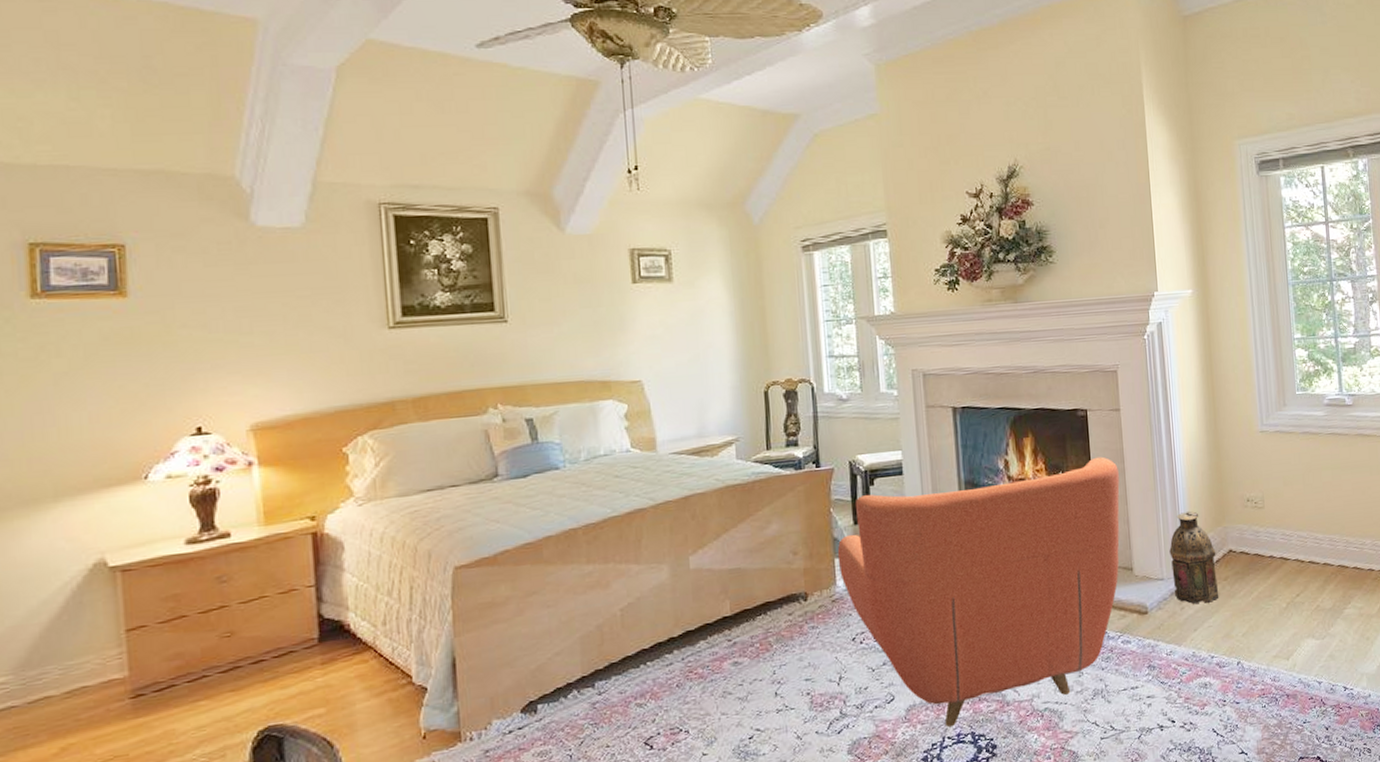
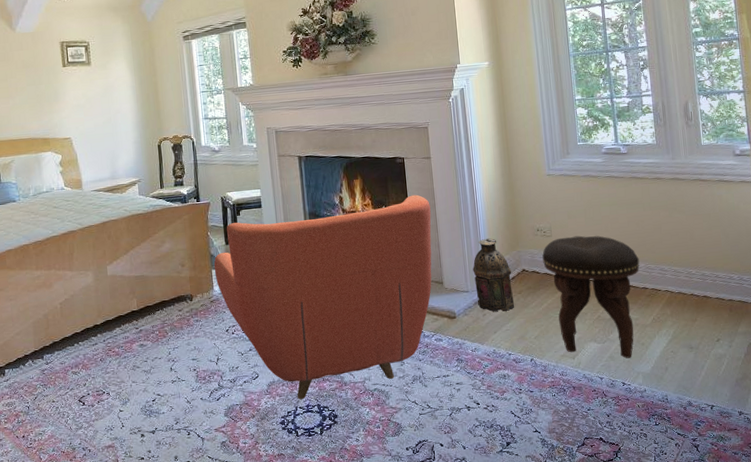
footstool: none [1253,506,1365,657] -> present [542,235,640,359]

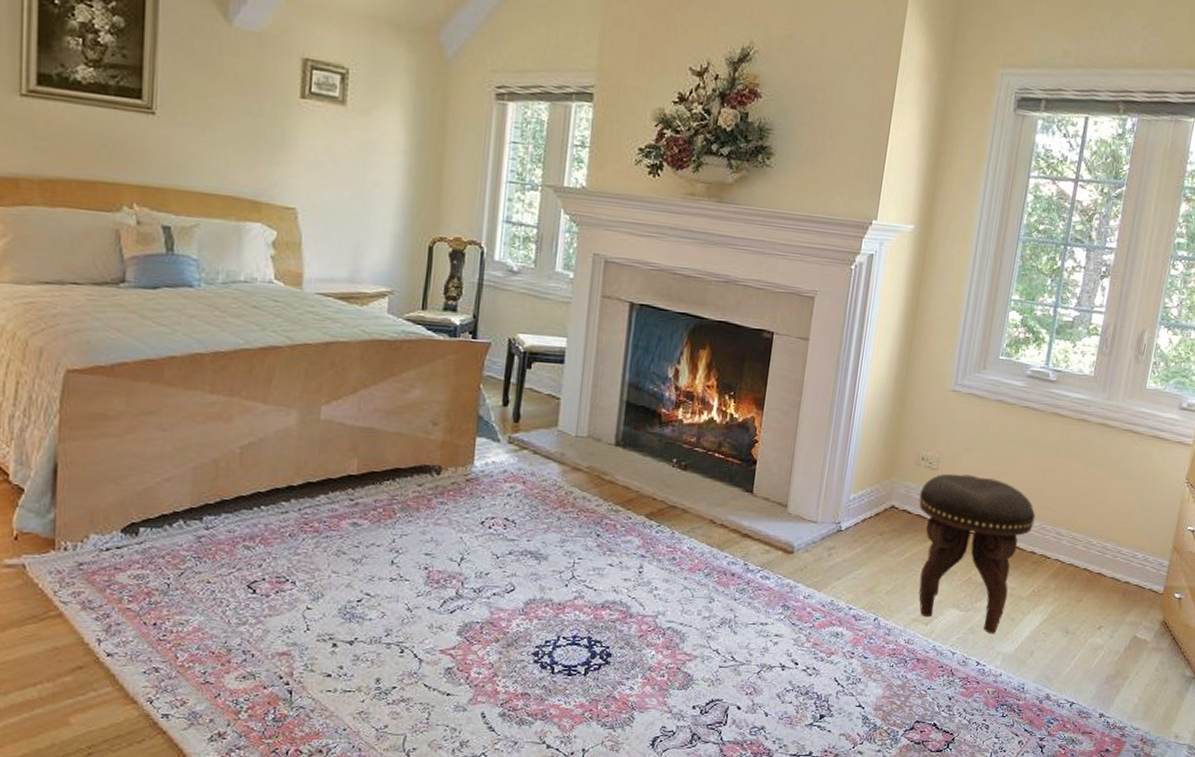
armchair: present [214,194,432,399] -> none [479,377,794,627]
lantern: present [473,237,515,312] -> none [824,458,878,554]

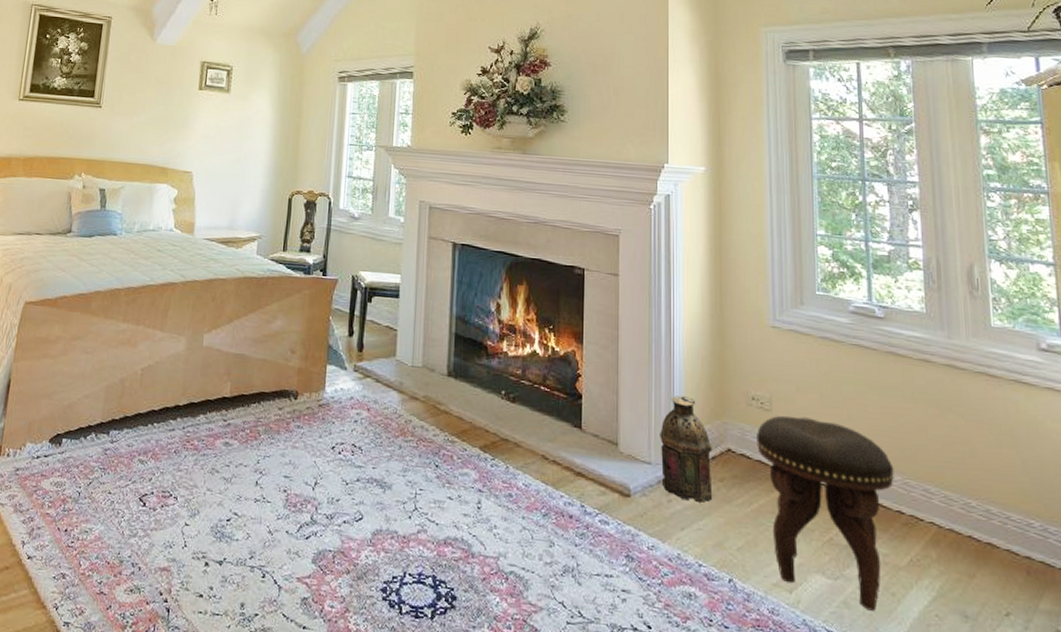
lantern: none [824,458,878,554] -> present [660,395,713,503]

